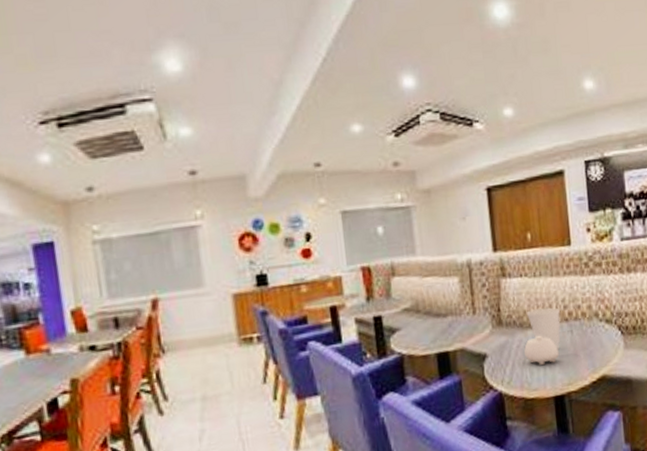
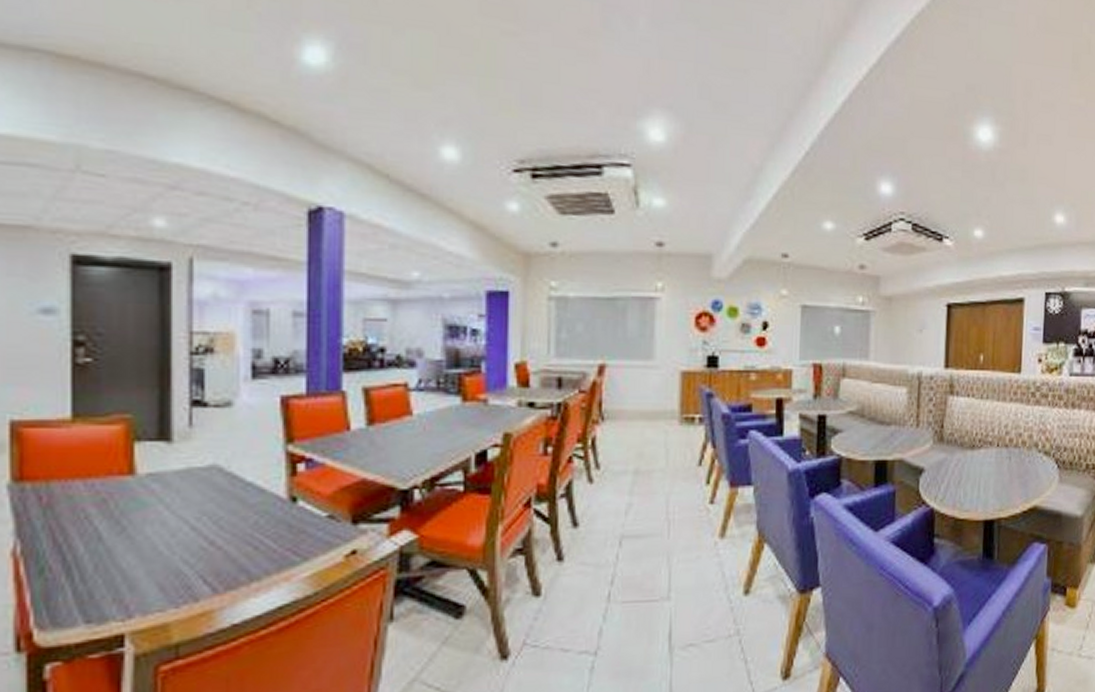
sugar bowl: present [523,335,560,366] -> none [960,457,996,488]
cup: present [526,307,561,350] -> none [968,431,1001,475]

